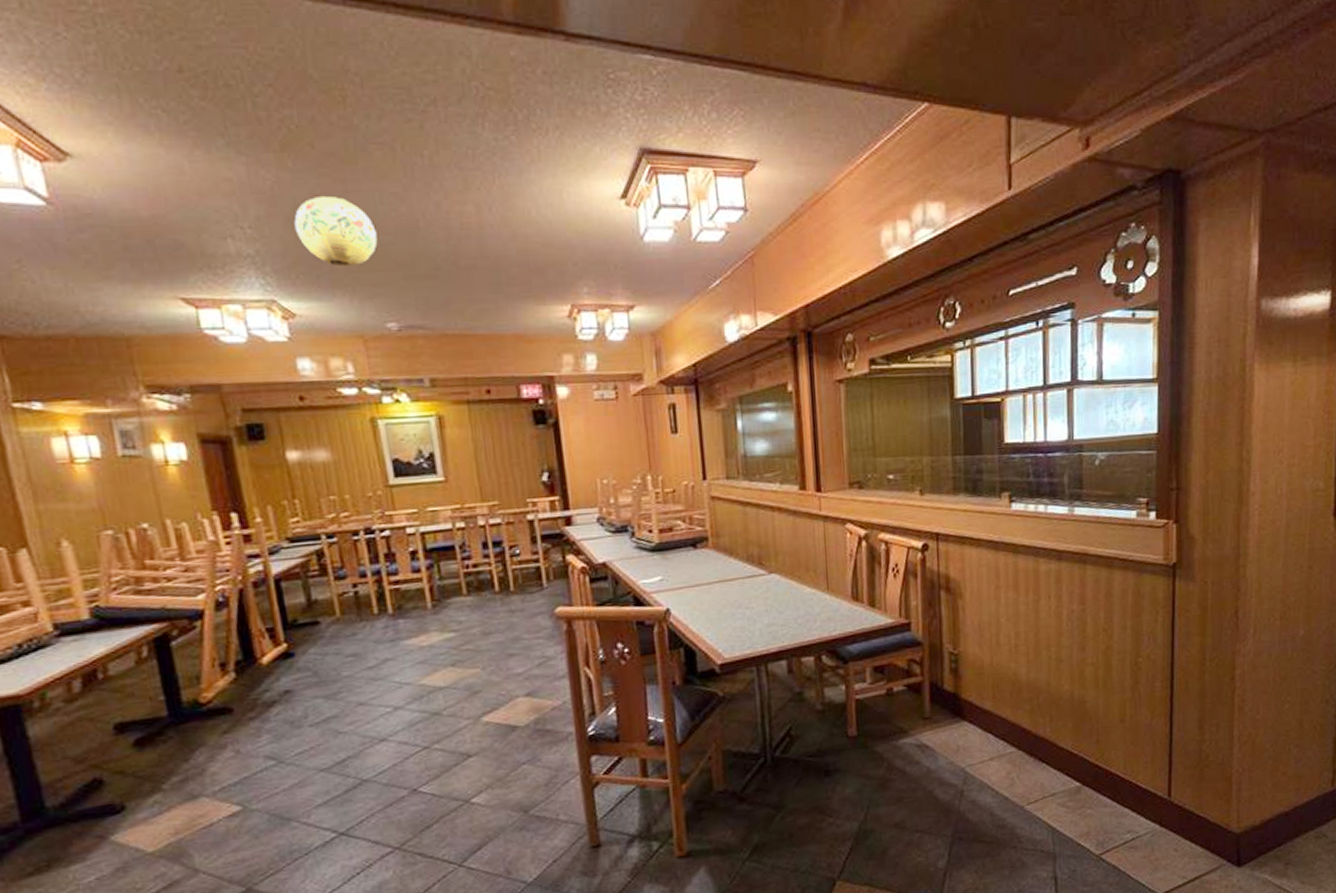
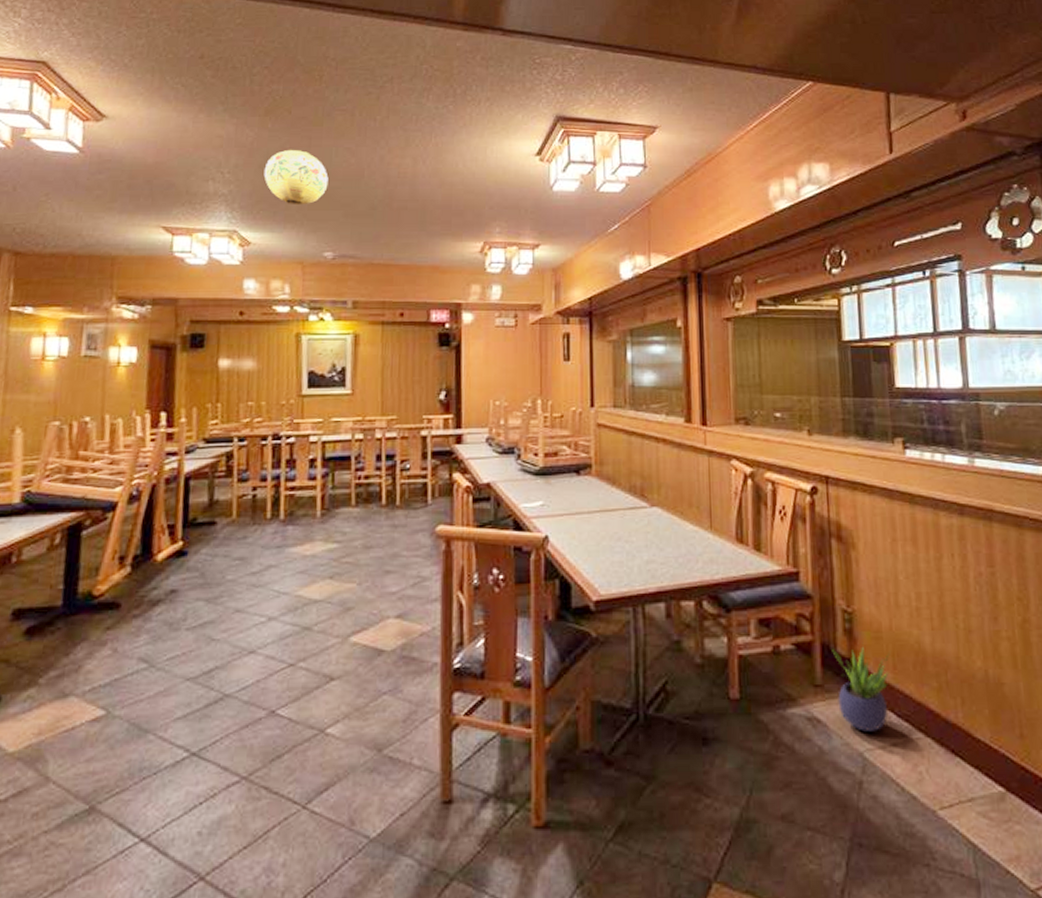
potted plant: none [939,682,991,752] -> present [832,646,891,732]

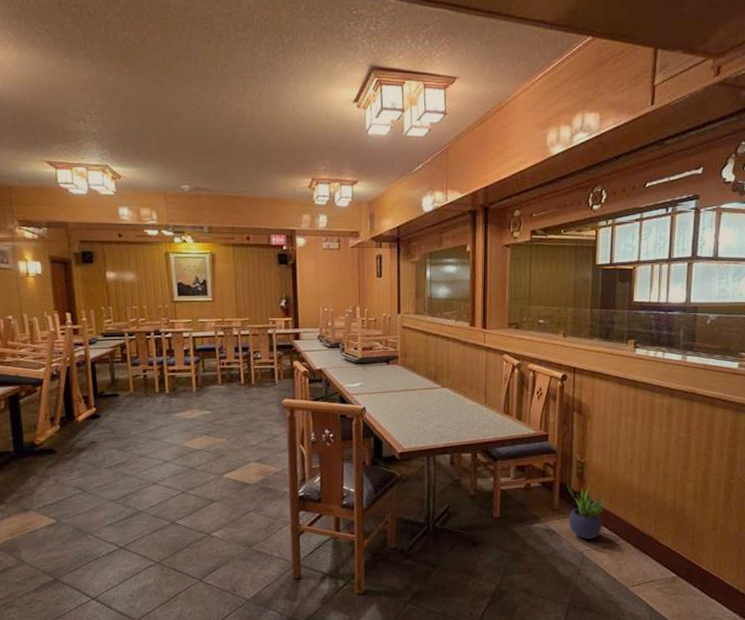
paper lantern: present [263,149,329,205] -> none [125,93,180,144]

